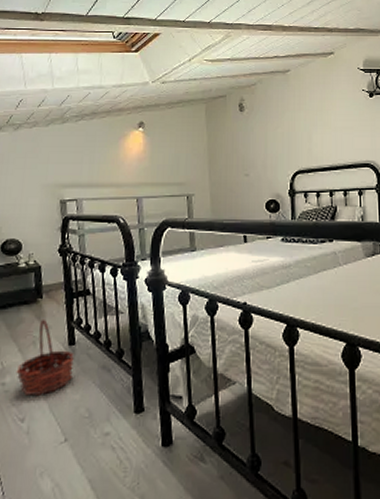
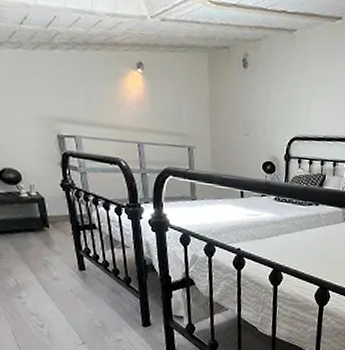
basket: present [16,319,74,395] -> none [31,246,85,309]

